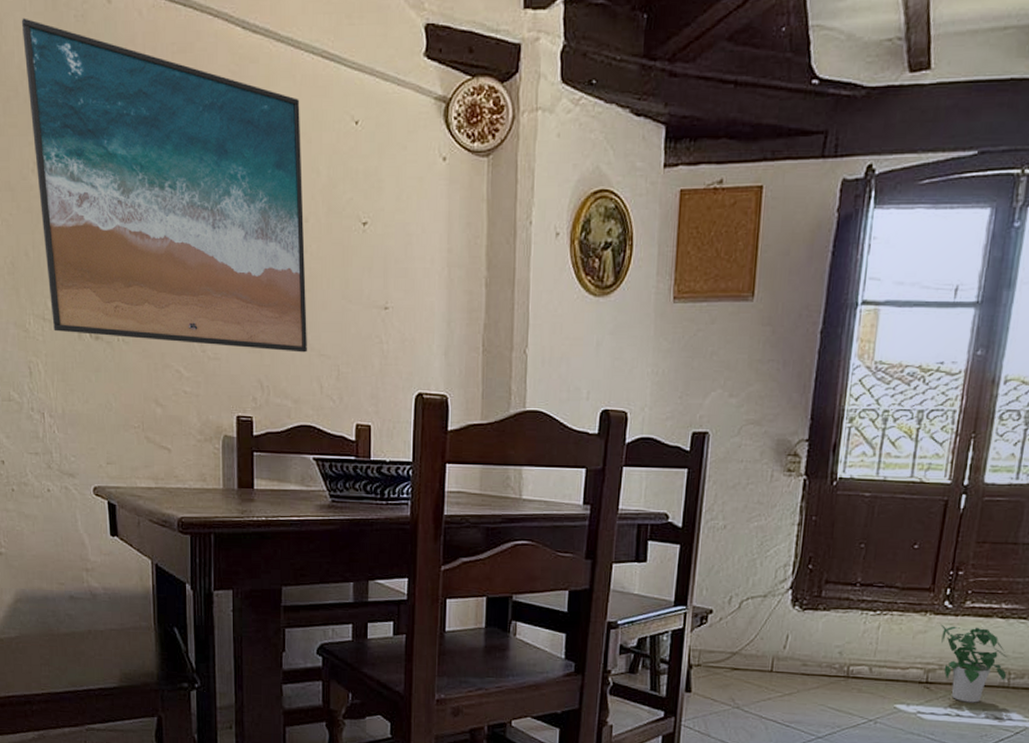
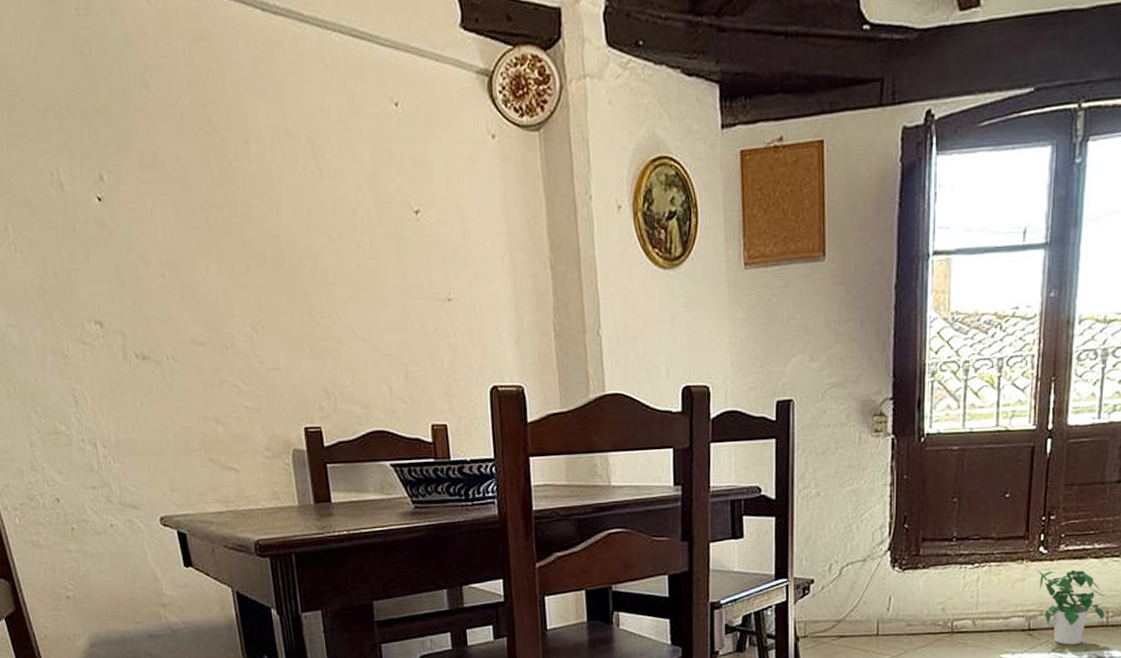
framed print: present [21,18,307,353] -> none [16,14,371,355]

